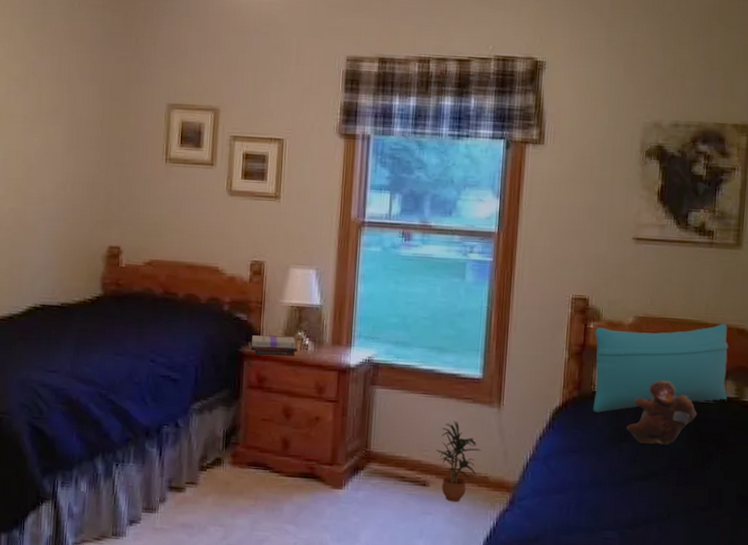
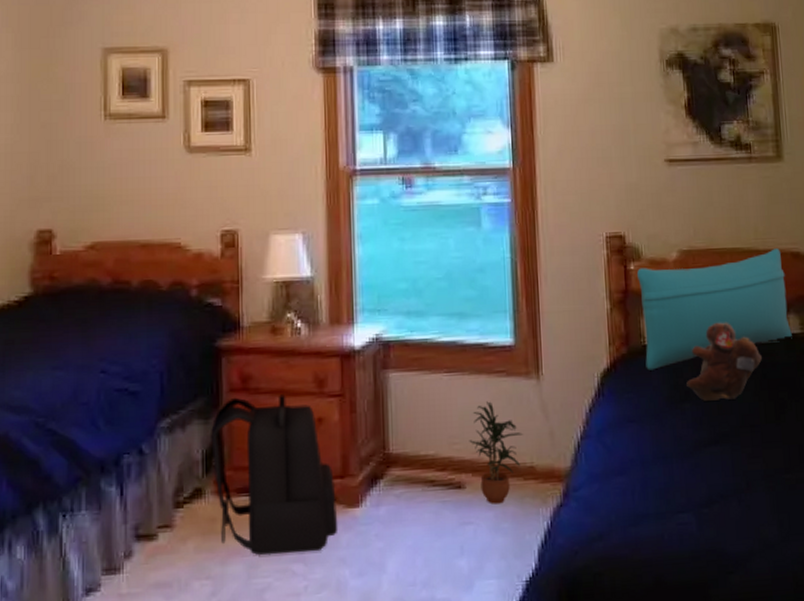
backpack: none [230,392,325,517] -> present [211,394,337,556]
books: present [248,335,297,357] -> none [226,320,288,348]

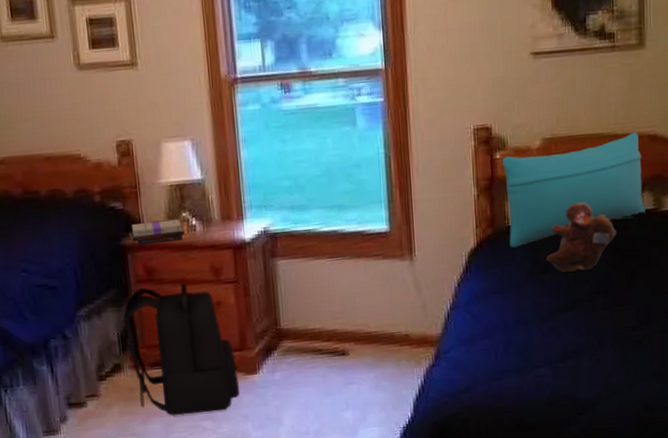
books: none [226,320,288,348] -> present [129,219,185,246]
potted plant: present [469,401,524,504] -> none [351,281,400,367]

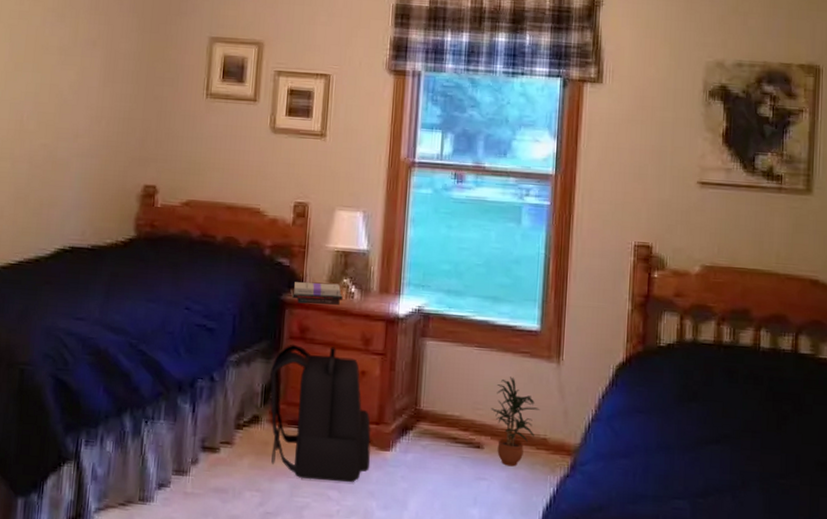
potted plant: none [351,281,400,367] -> present [491,377,541,467]
pillow: present [503,132,645,248] -> none [659,274,802,370]
plush toy: present [546,202,616,273] -> none [695,334,770,405]

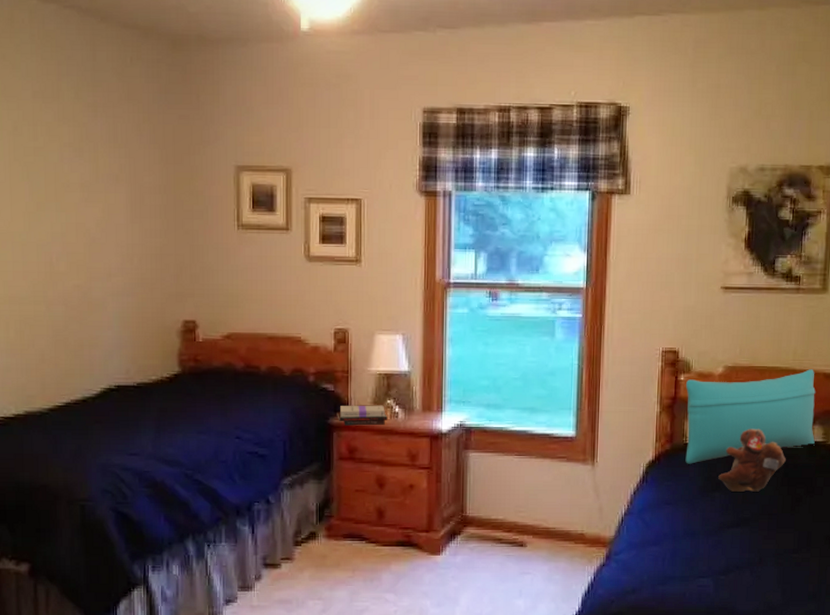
backpack: present [269,344,372,482] -> none [324,464,422,586]
potted plant: present [491,377,541,467] -> none [532,480,578,560]
pillow: none [659,274,802,370] -> present [685,369,816,464]
plush toy: none [695,334,770,405] -> present [718,428,786,492]

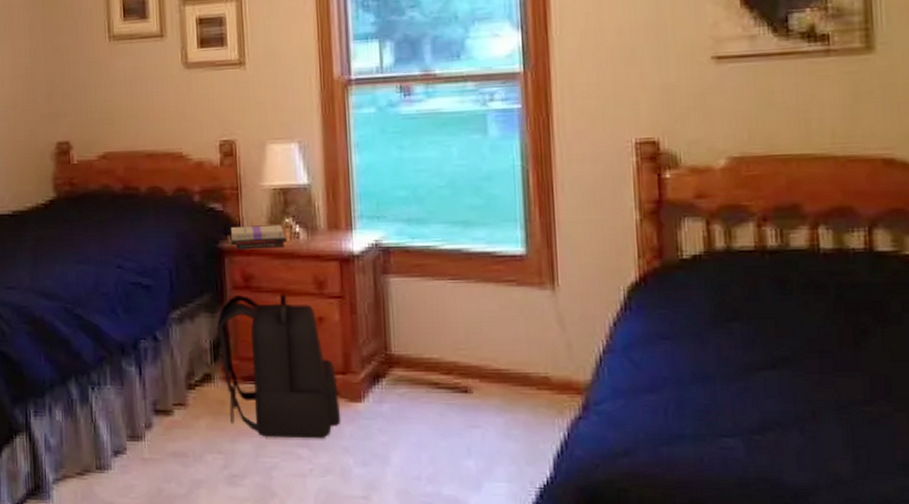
backpack: none [324,464,422,586] -> present [217,294,340,438]
pillow: present [685,369,816,464] -> none [674,154,880,286]
plush toy: present [718,428,786,492] -> none [735,236,837,321]

